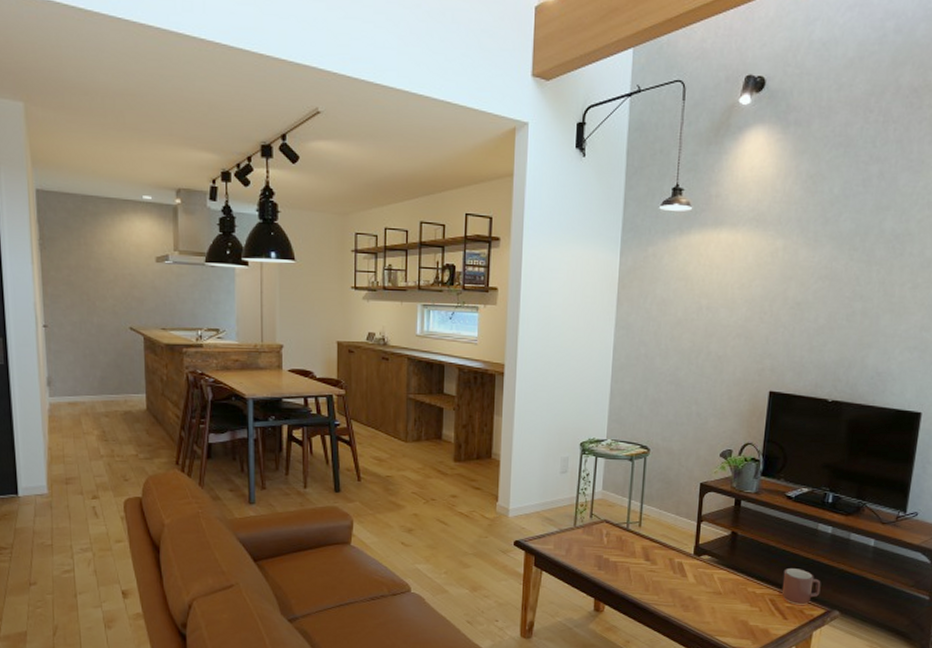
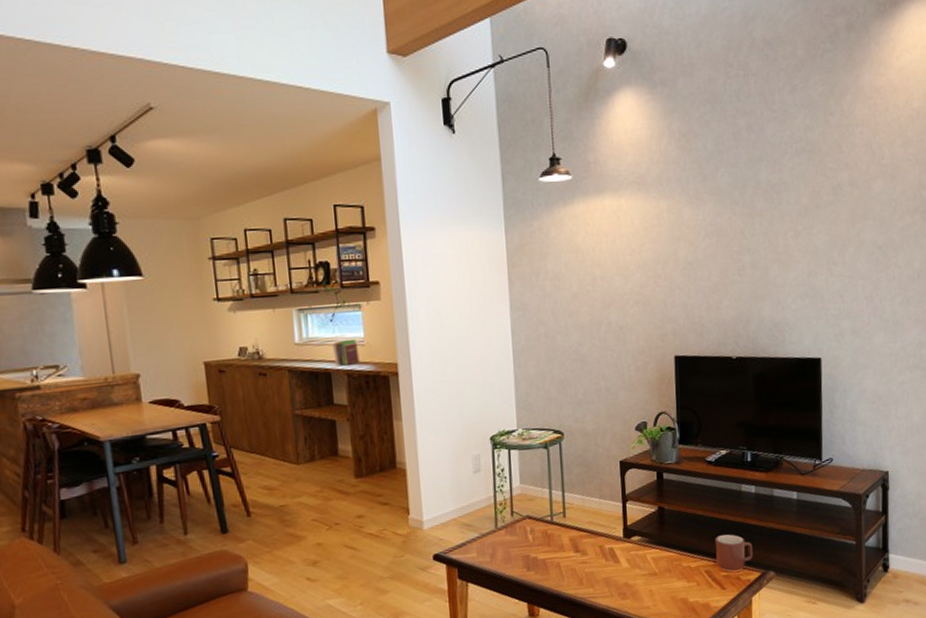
books: none [449,338,472,360] -> present [333,340,360,366]

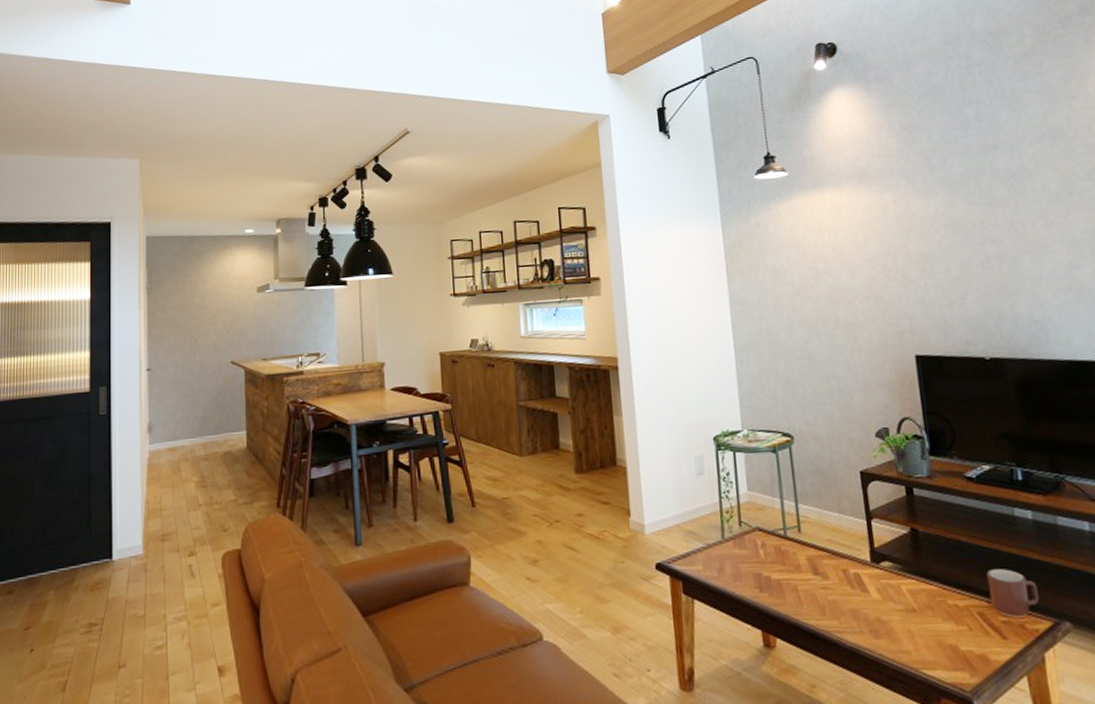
books: present [333,340,360,366] -> none [556,333,581,359]

